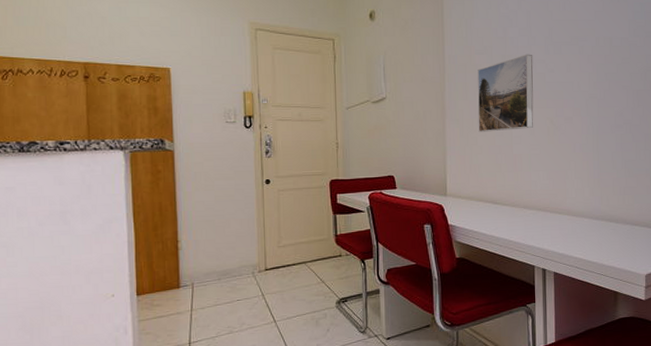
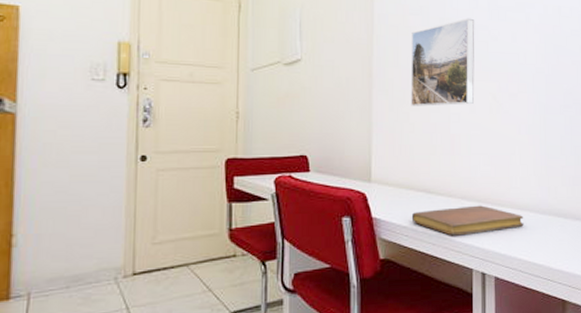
notebook: none [481,213,579,239] -> present [411,205,524,236]

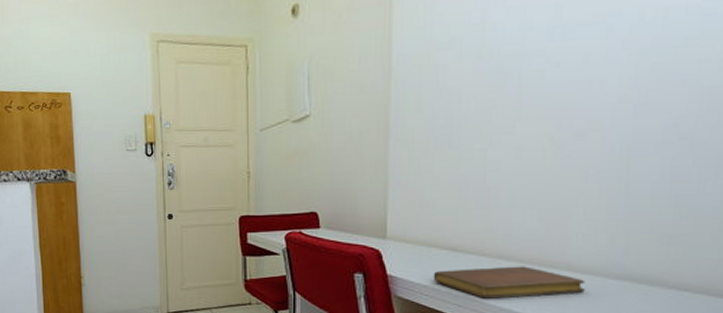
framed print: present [410,18,475,107] -> none [435,43,527,156]

